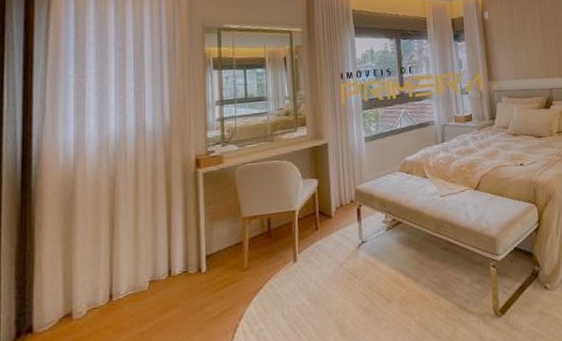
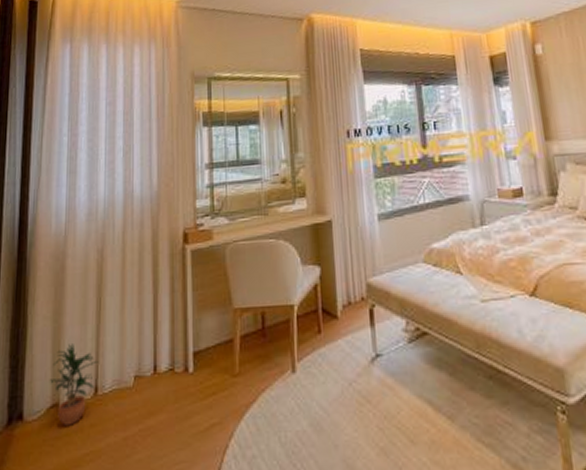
potted plant: none [60,260,113,331] -> present [49,344,99,426]

